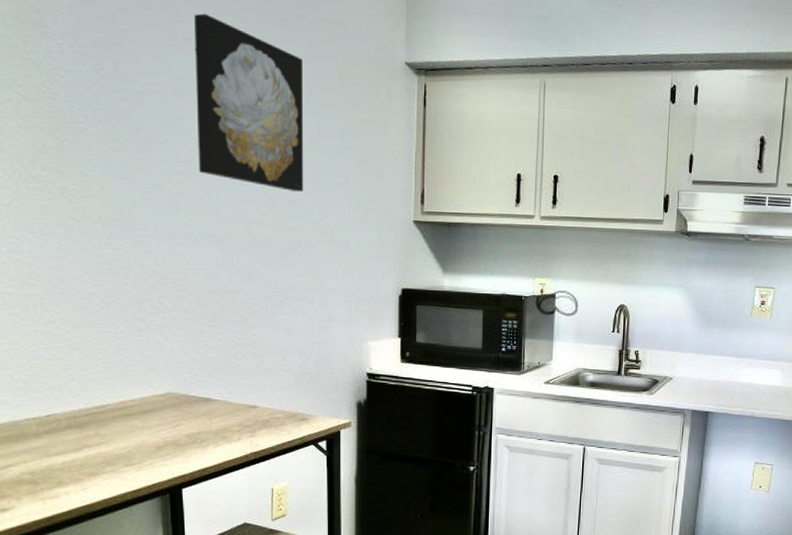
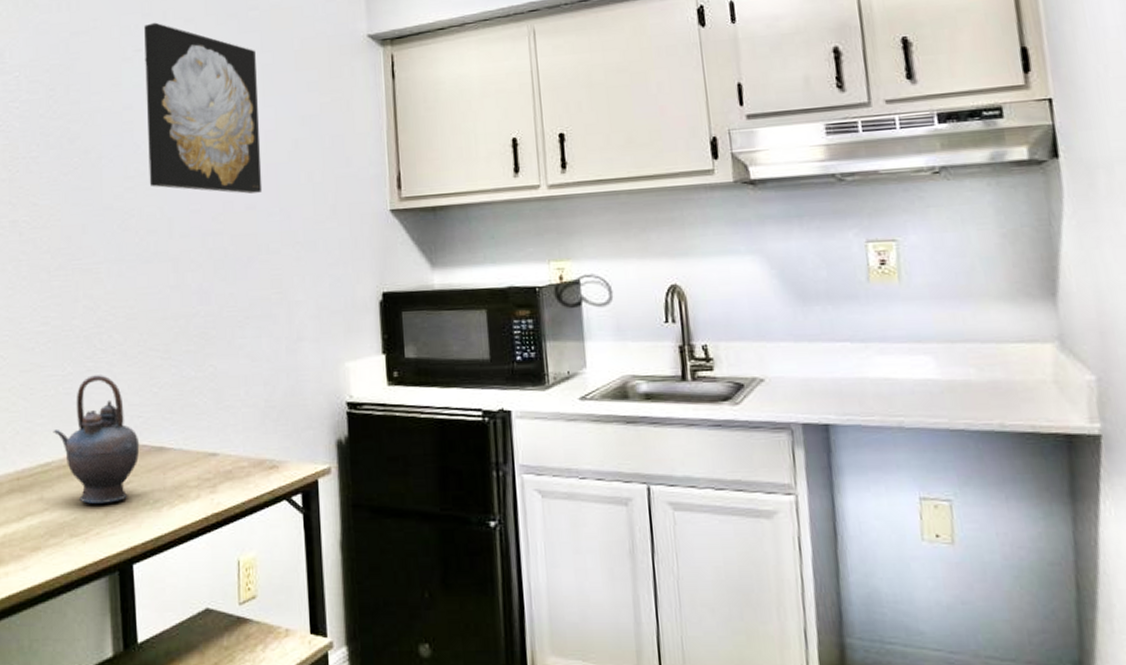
teapot: none [107,335,188,441] -> present [53,375,140,504]

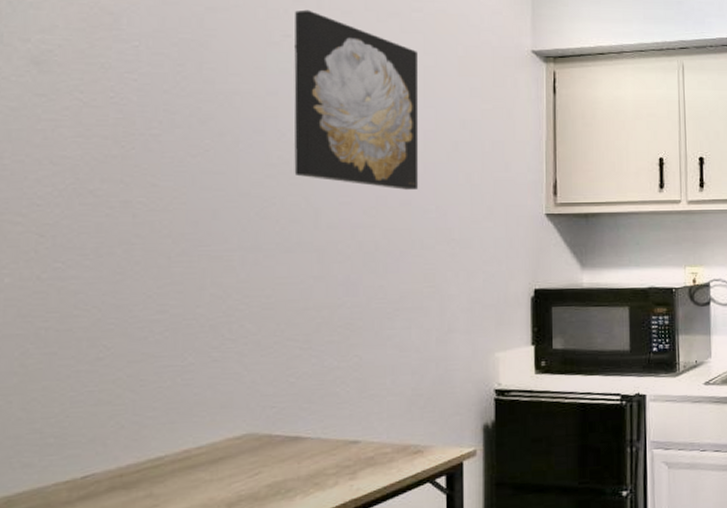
teapot: present [53,375,140,504] -> none [167,365,272,497]

